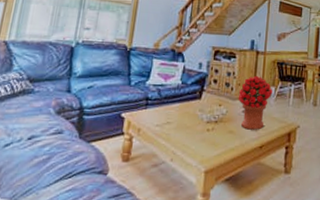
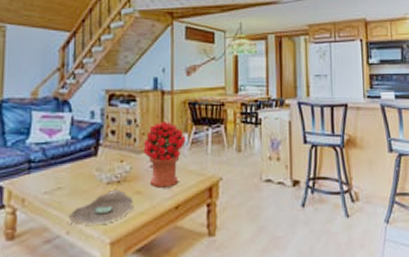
decorative bowl: none [173,127,227,155] -> present [68,189,134,226]

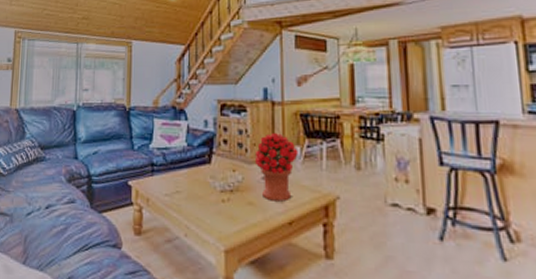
decorative bowl: present [68,189,134,226] -> none [186,197,247,231]

